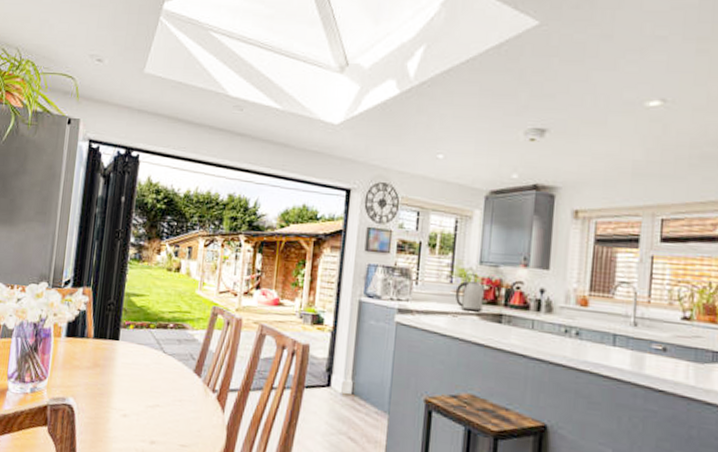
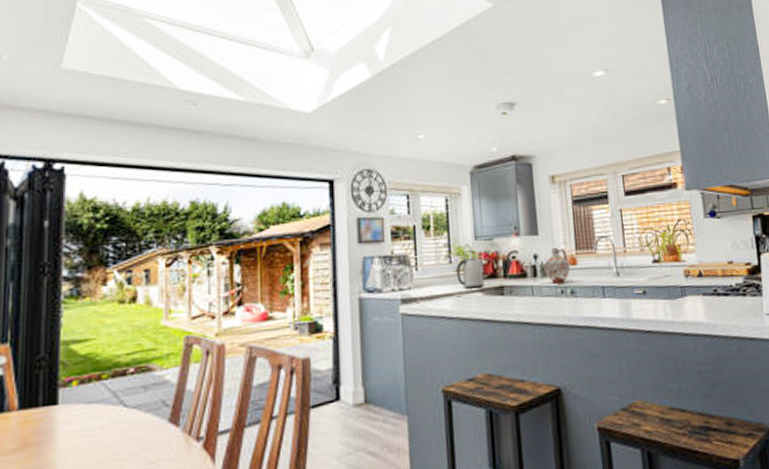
ceramic jug: none [550,285,579,324] -> present [544,248,570,285]

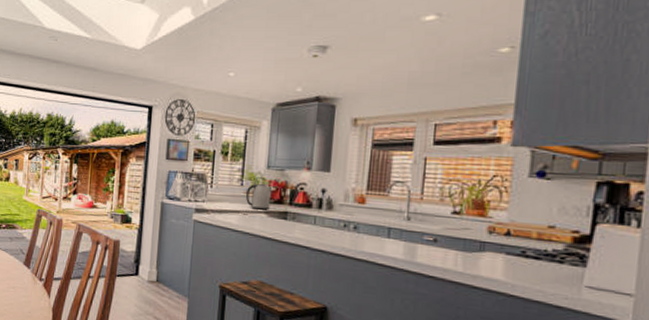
ceramic jug: present [544,248,570,285] -> none [330,186,357,220]

